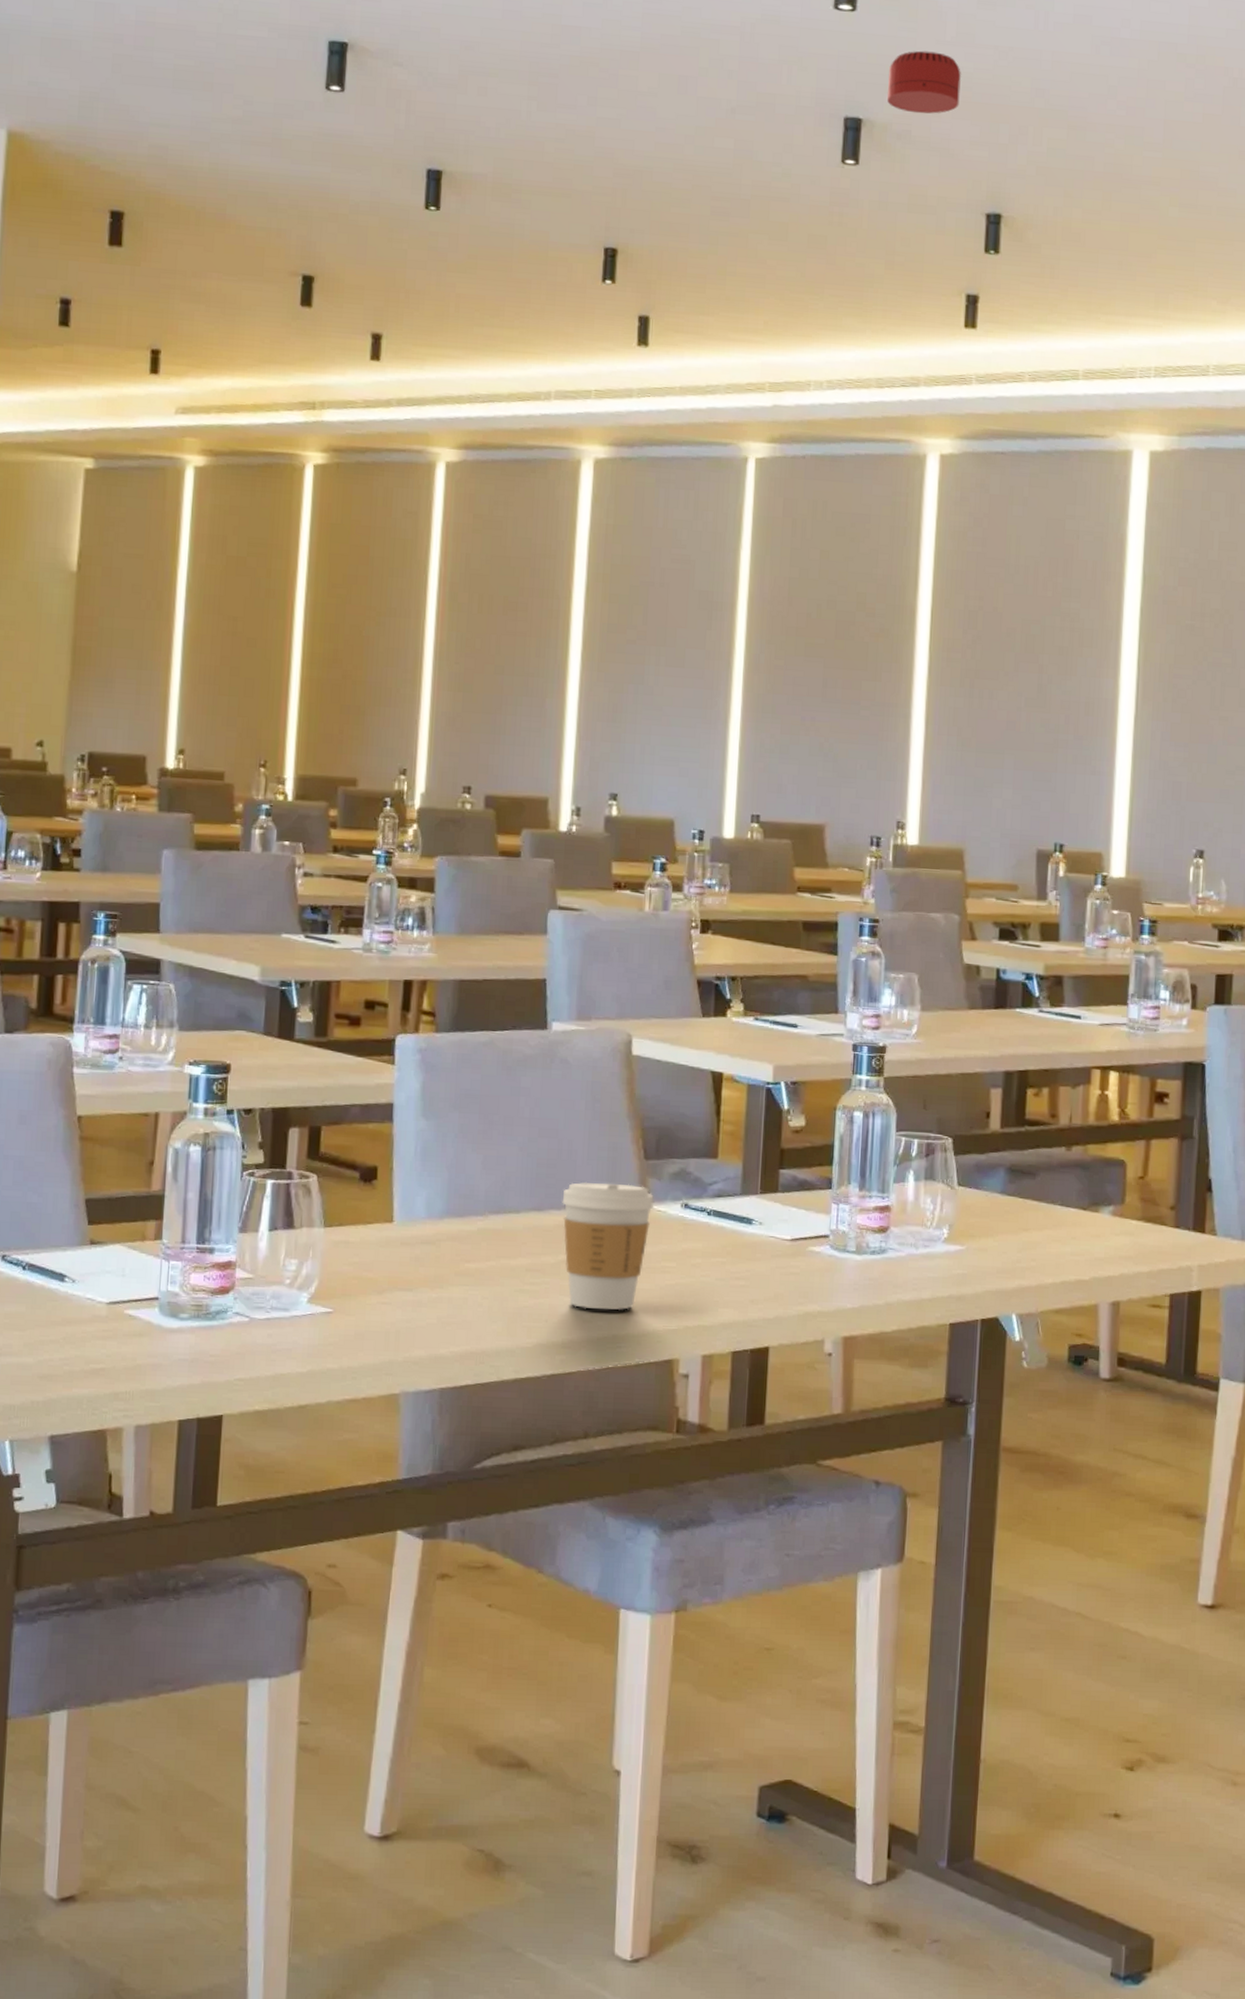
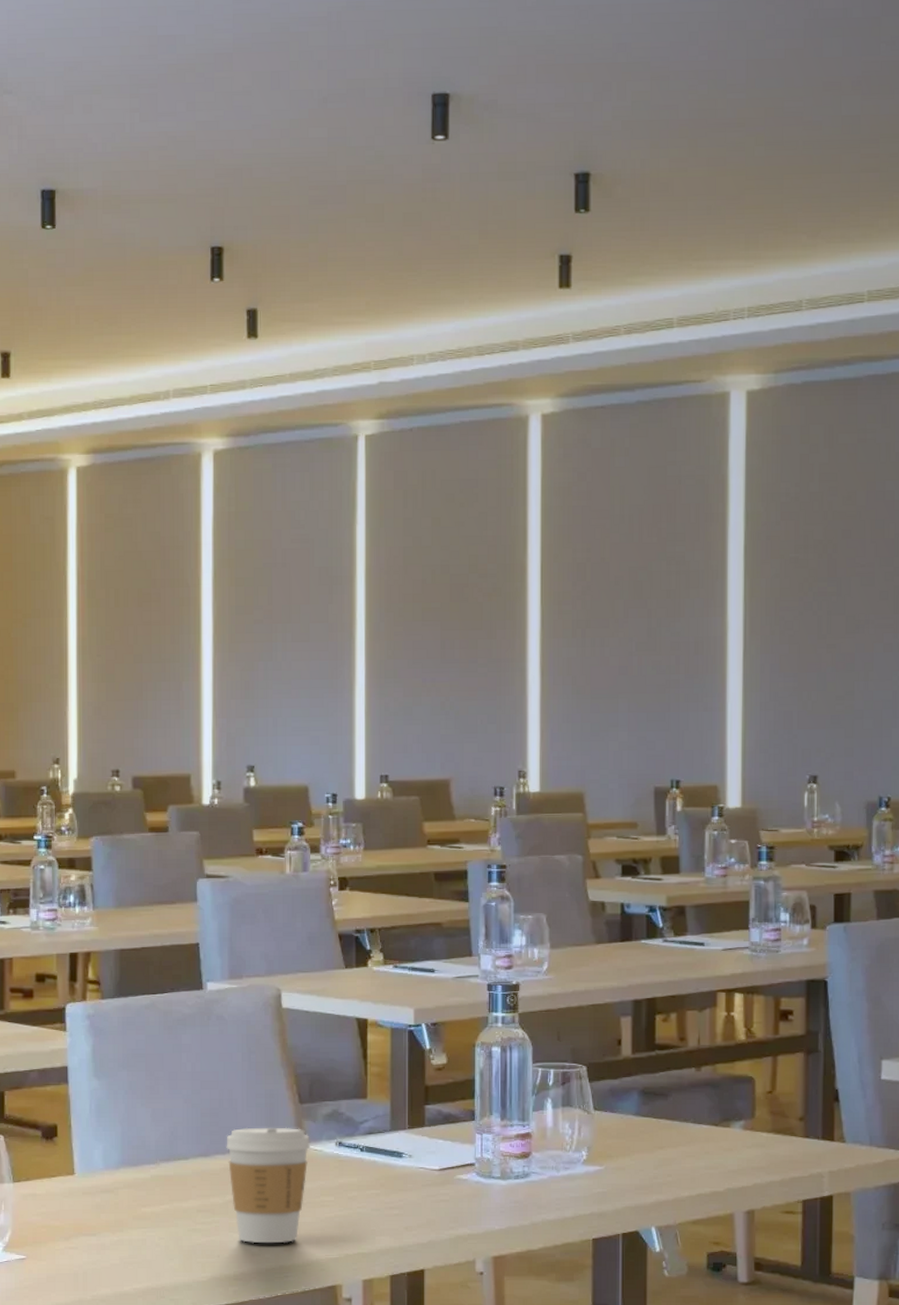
smoke detector: present [886,50,961,114] -> none [472,19,543,82]

